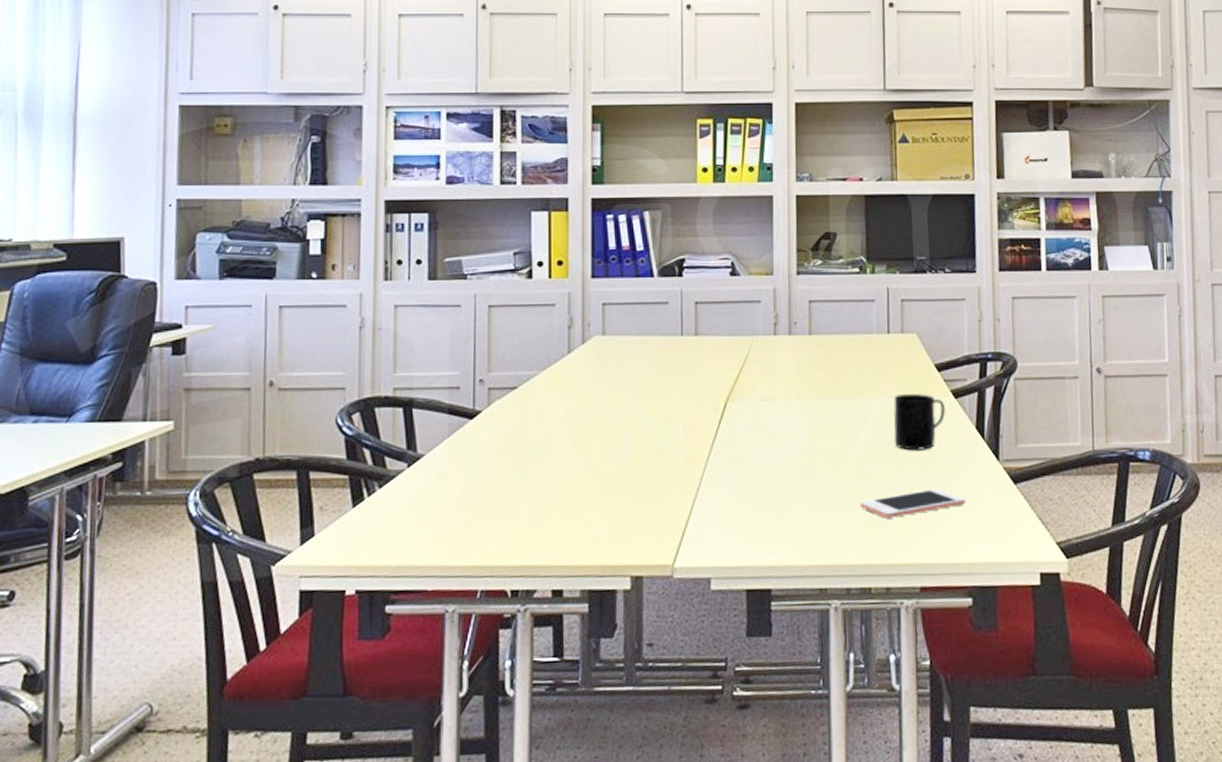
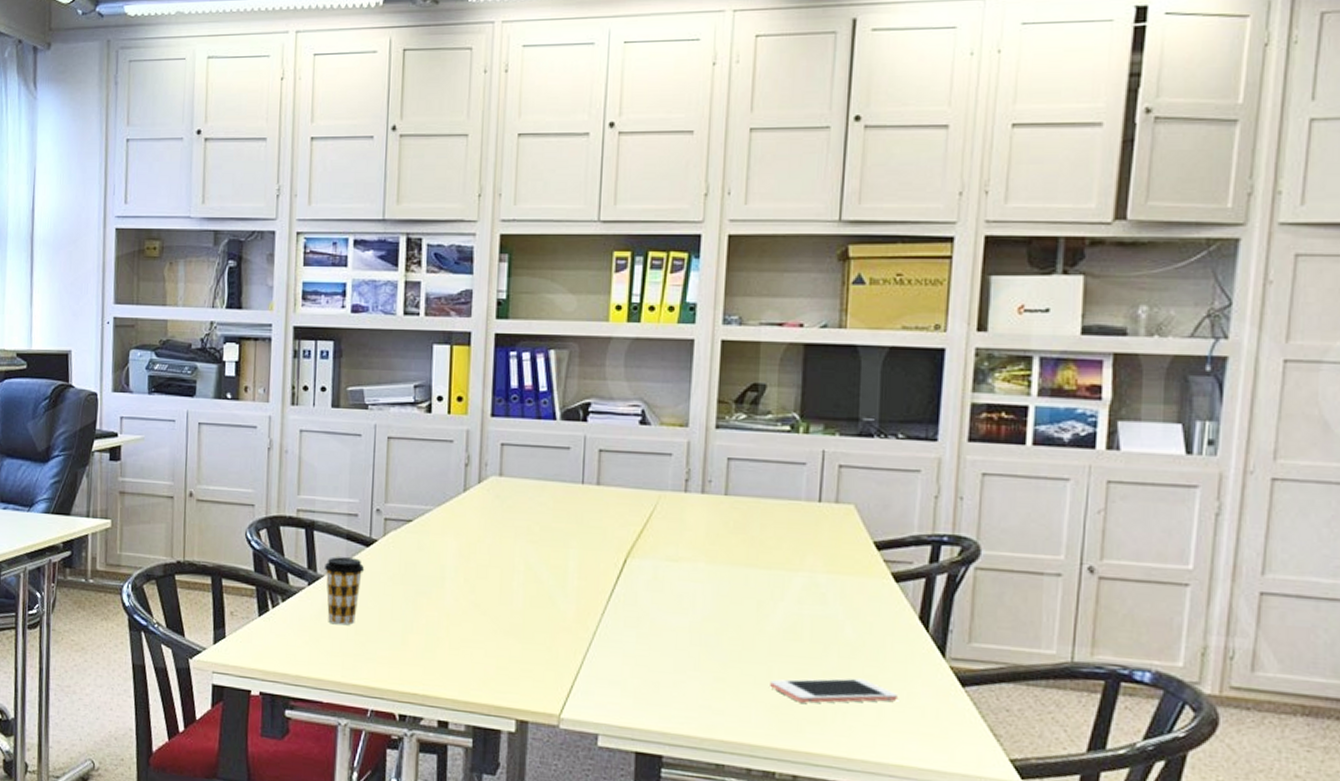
coffee cup: none [424,432,469,505] -> present [323,557,365,625]
mug: present [893,394,945,451] -> none [816,571,882,635]

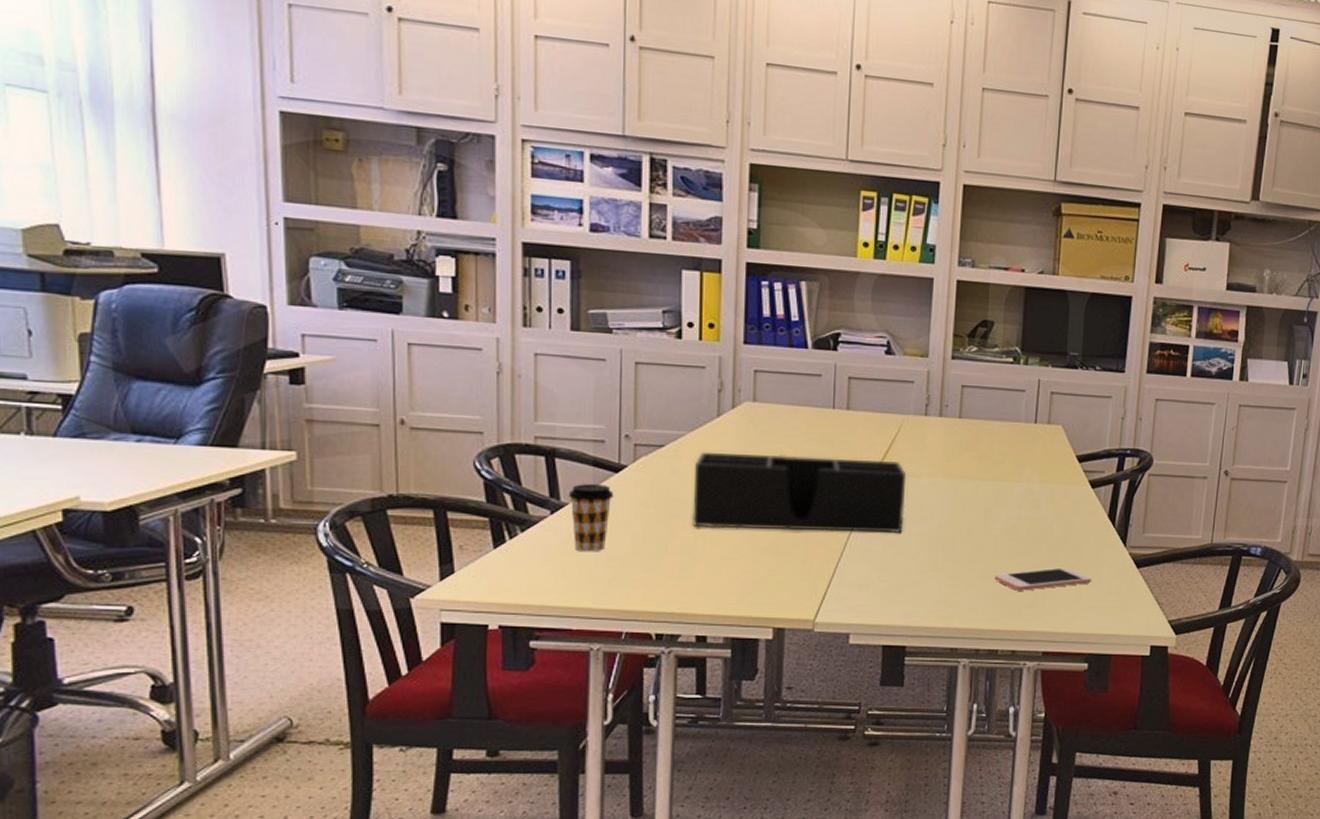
desk organizer: none [437,527,664,624] -> present [692,451,907,533]

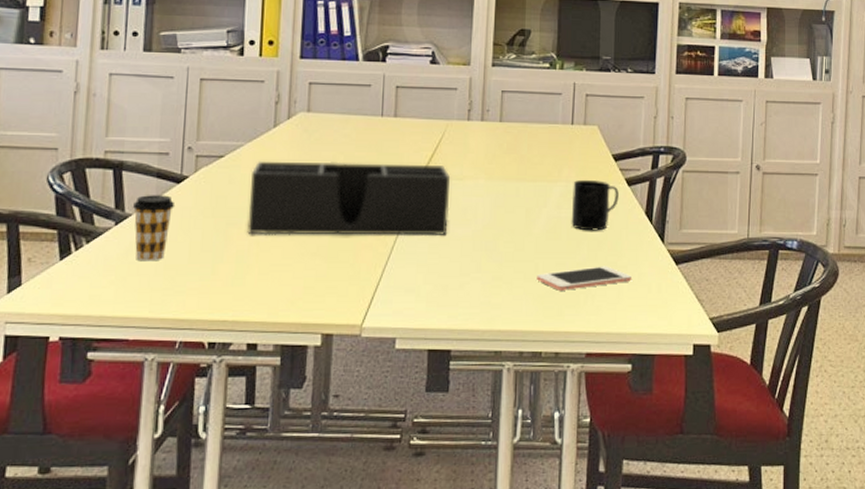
mug: none [1031,481,1082,533] -> present [571,180,619,231]

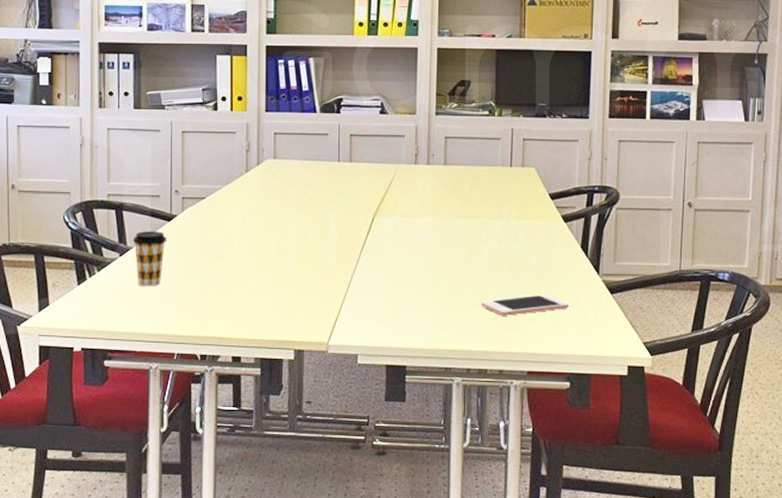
desk organizer: present [247,161,451,235] -> none [228,201,401,266]
mug: present [571,180,619,231] -> none [511,217,556,263]

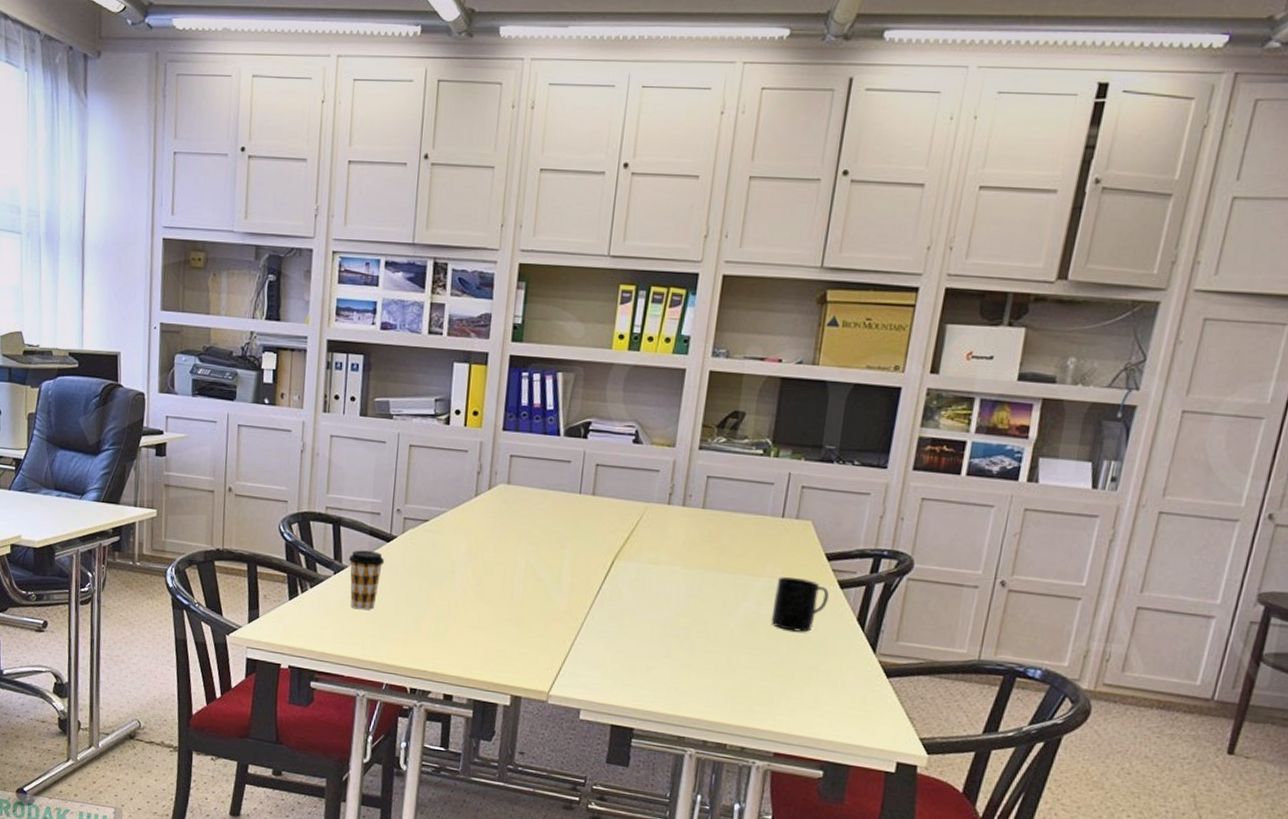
cell phone: present [481,294,569,316] -> none [728,667,833,689]
mug: none [511,217,556,263] -> present [771,577,829,632]

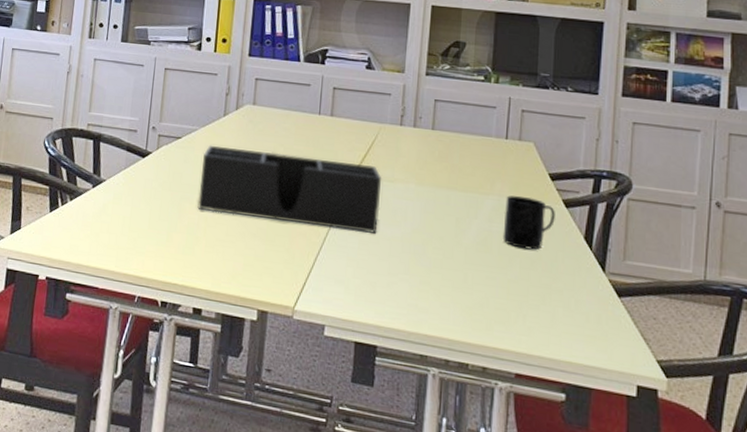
coffee cup: present [348,550,385,610] -> none [106,165,140,223]
desk organizer: none [447,527,646,618] -> present [197,145,382,234]

